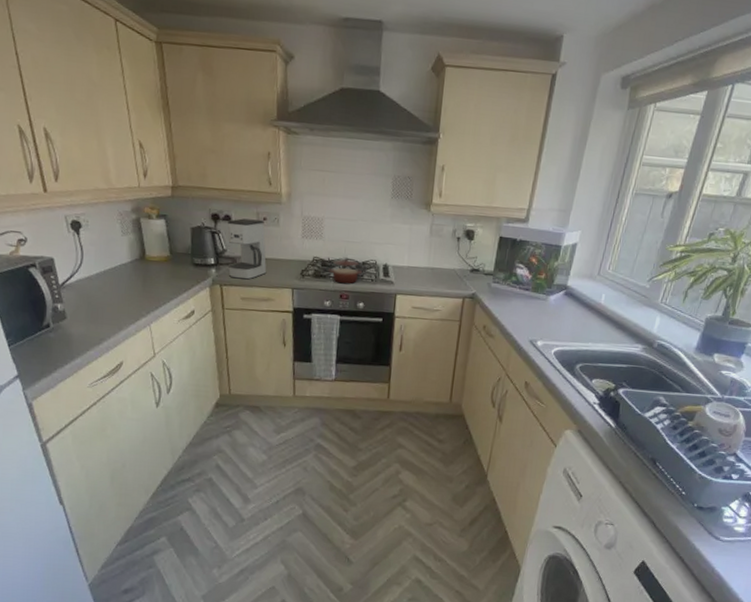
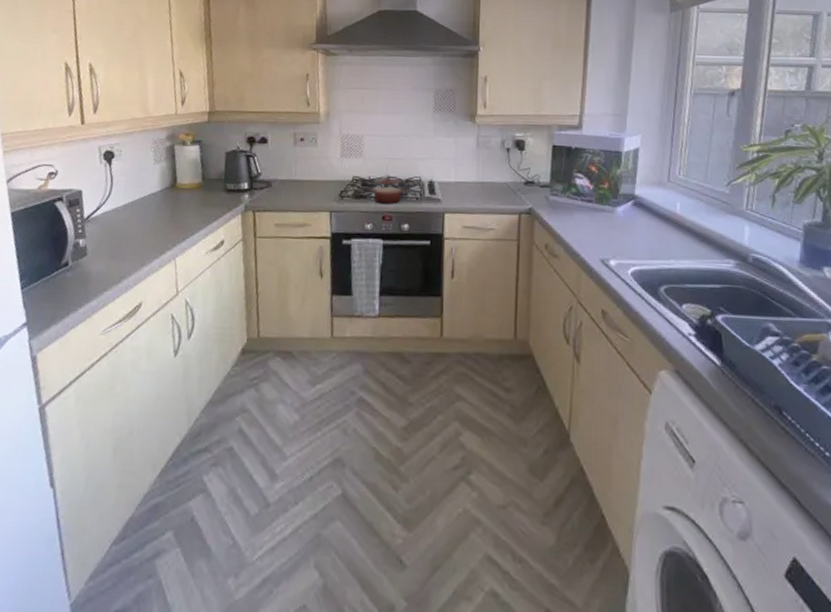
coffee maker: present [227,218,267,280] -> none [262,140,304,204]

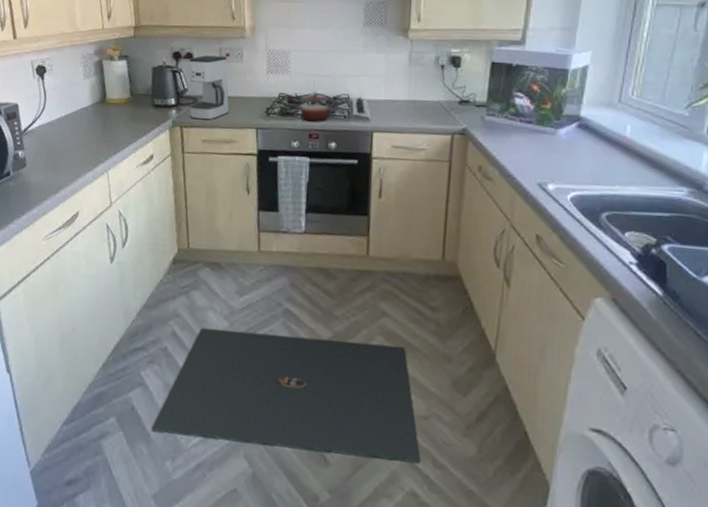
floor mat: none [212,423,501,559] -> present [151,328,421,464]
coffee maker: none [262,140,304,204] -> present [189,55,230,120]

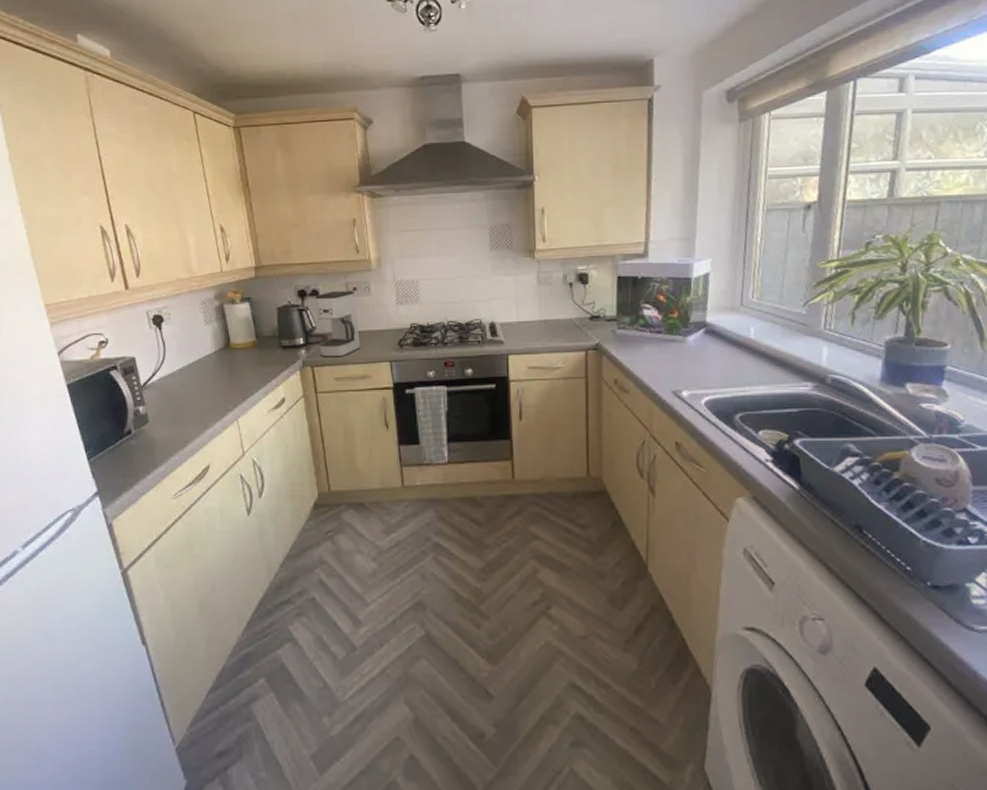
floor mat: present [151,328,421,464] -> none [304,567,584,688]
saucepan: present [296,92,334,123] -> none [429,320,467,350]

